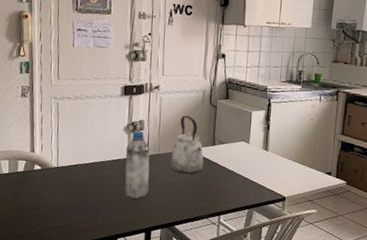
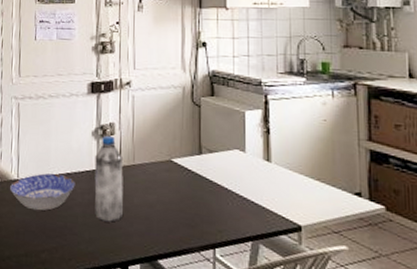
bowl: none [51,161,109,192] -> present [10,173,75,211]
kettle: present [170,115,204,174] -> none [148,116,189,192]

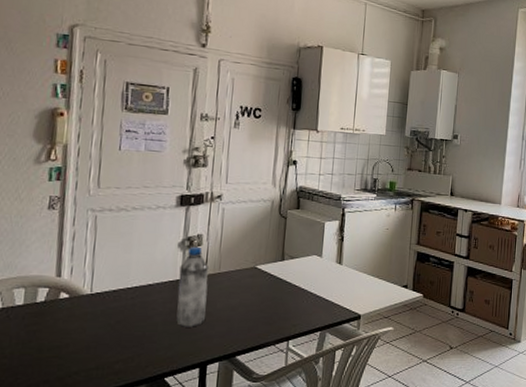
bowl: present [10,173,75,211] -> none [81,285,157,324]

